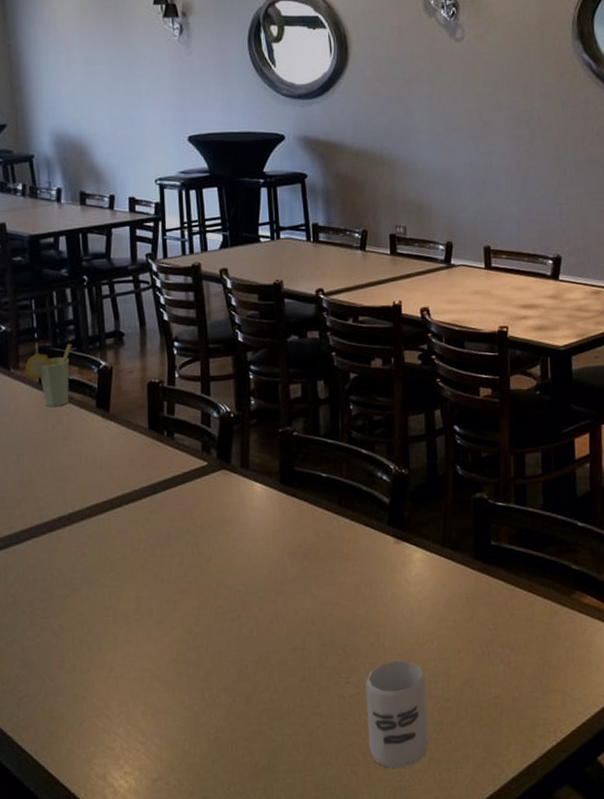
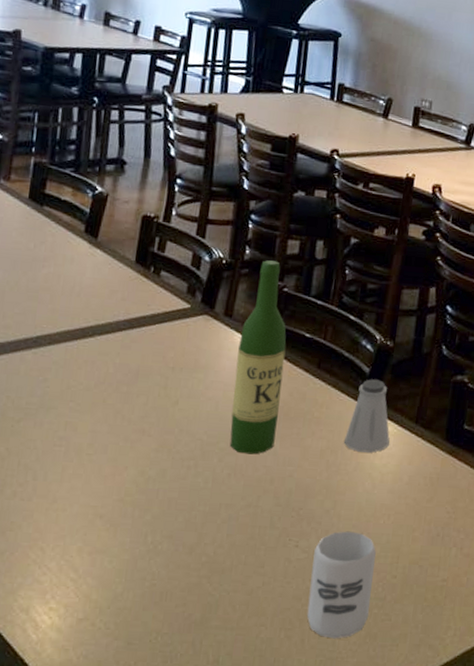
cup: present [25,343,72,407] -> none [16,163,70,226]
wine bottle: none [259,407,310,599] -> present [229,260,286,455]
saltshaker: none [377,508,420,582] -> present [344,379,390,453]

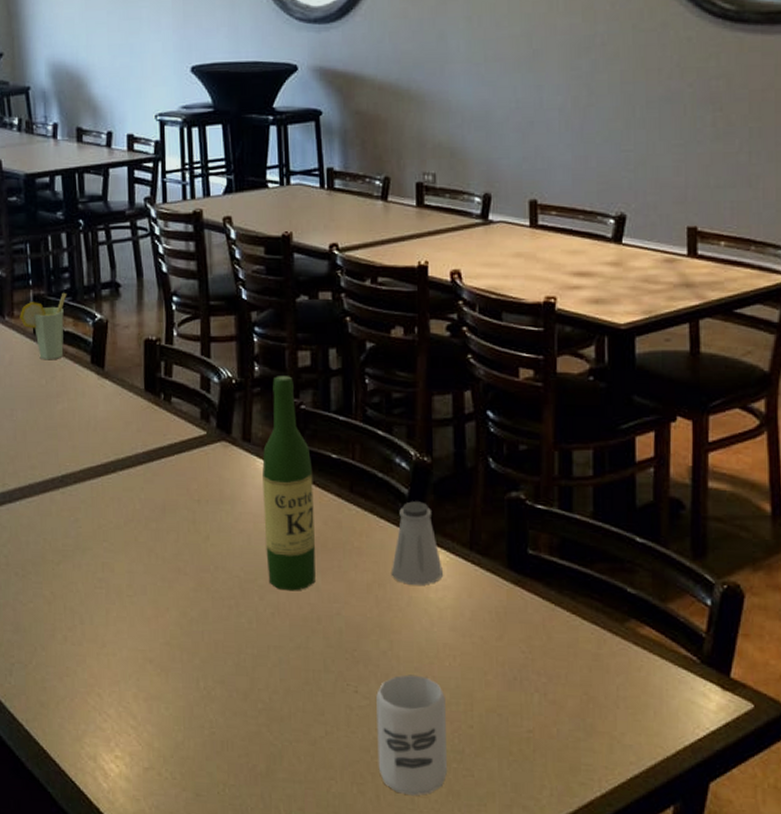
cup: none [16,163,70,226] -> present [20,292,67,360]

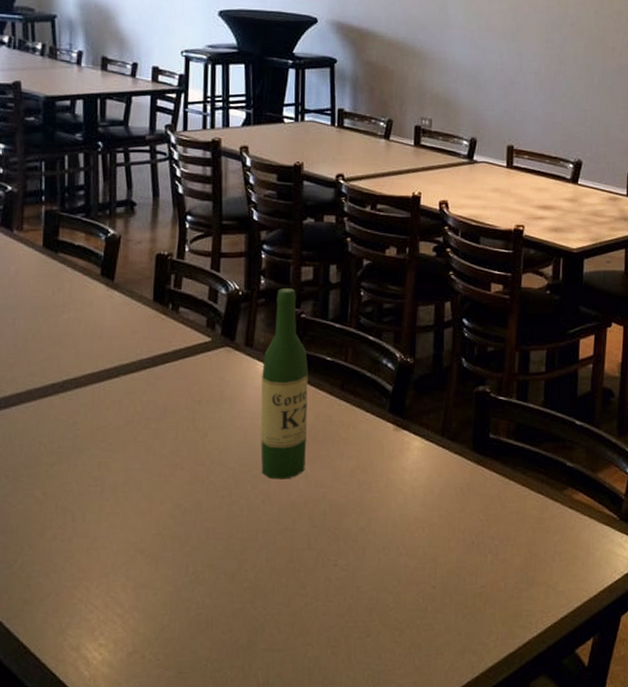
cup: present [20,292,67,360] -> none [29,209,81,272]
cup: present [376,674,448,796] -> none [351,546,413,652]
saltshaker: present [392,501,443,585] -> none [374,396,418,468]

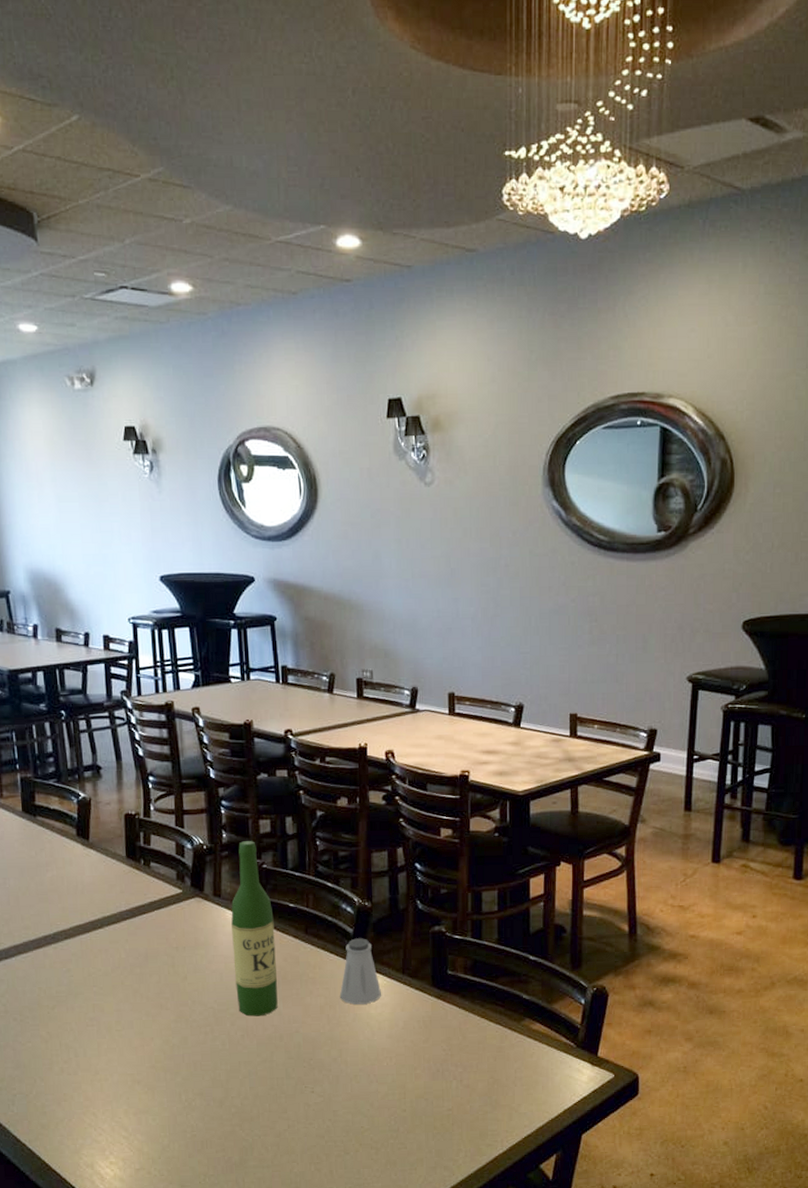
saltshaker: none [374,396,418,468] -> present [340,938,381,1005]

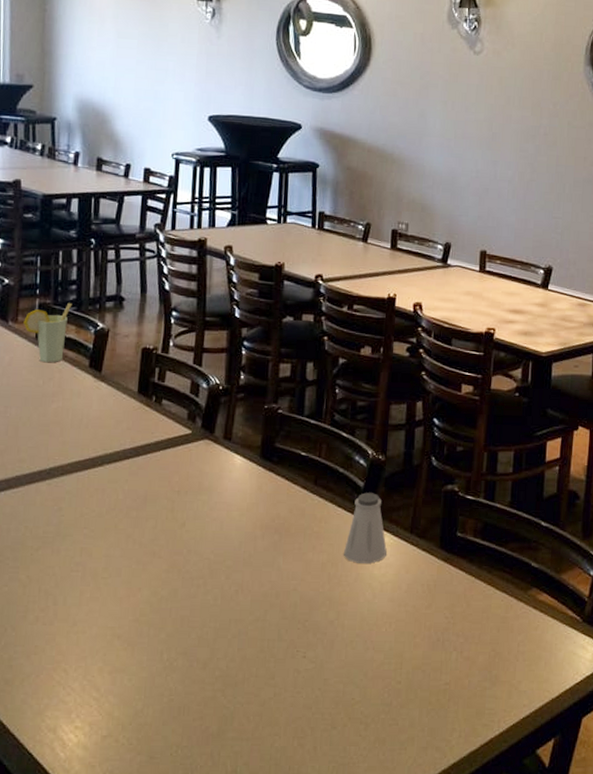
cup: none [8,775,52,835] -> present [23,302,72,363]
wine bottle: present [231,841,278,1016] -> none [235,384,284,571]

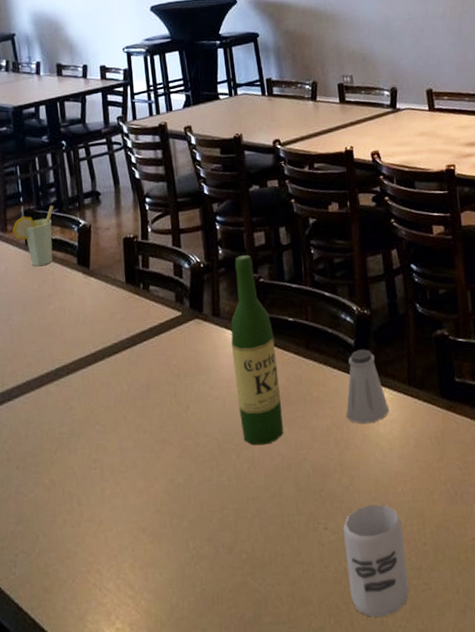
wine bottle: none [235,384,284,571] -> present [231,255,284,445]
cup: none [317,640,380,745] -> present [343,504,410,618]

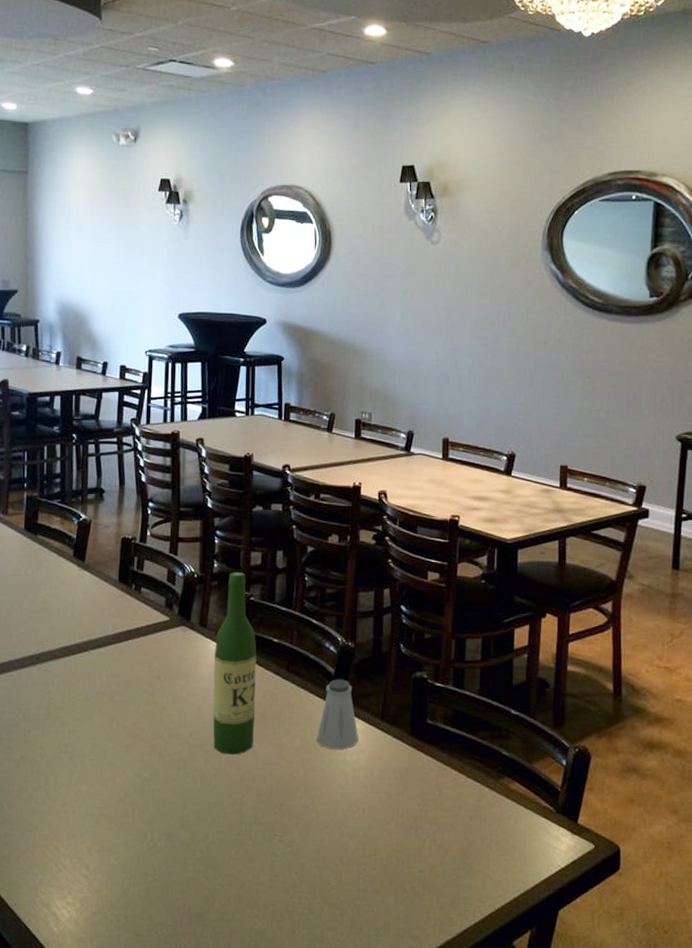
cup: present [12,205,54,267] -> none [13,495,57,553]
cup: present [343,504,410,618] -> none [295,825,354,930]

